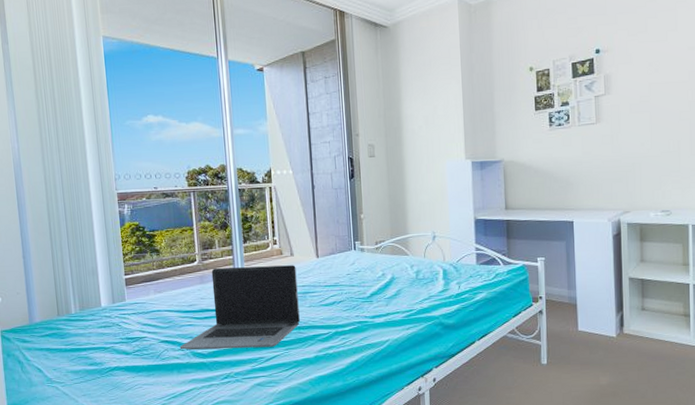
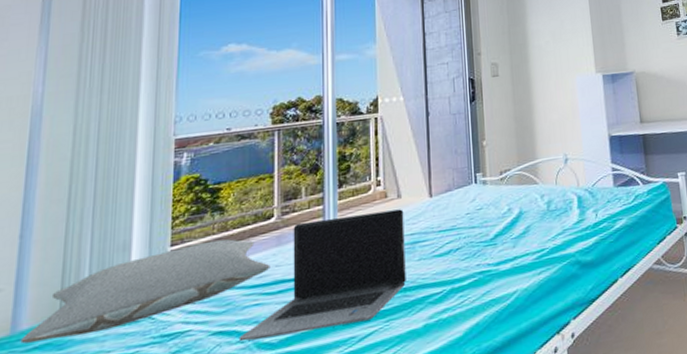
pillow: none [36,274,197,331] -> present [20,239,270,344]

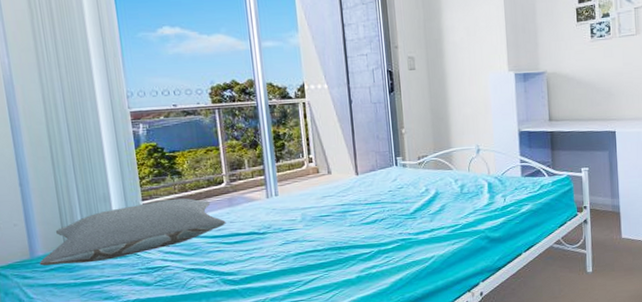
laptop computer: present [238,209,406,342] -> none [208,183,340,278]

